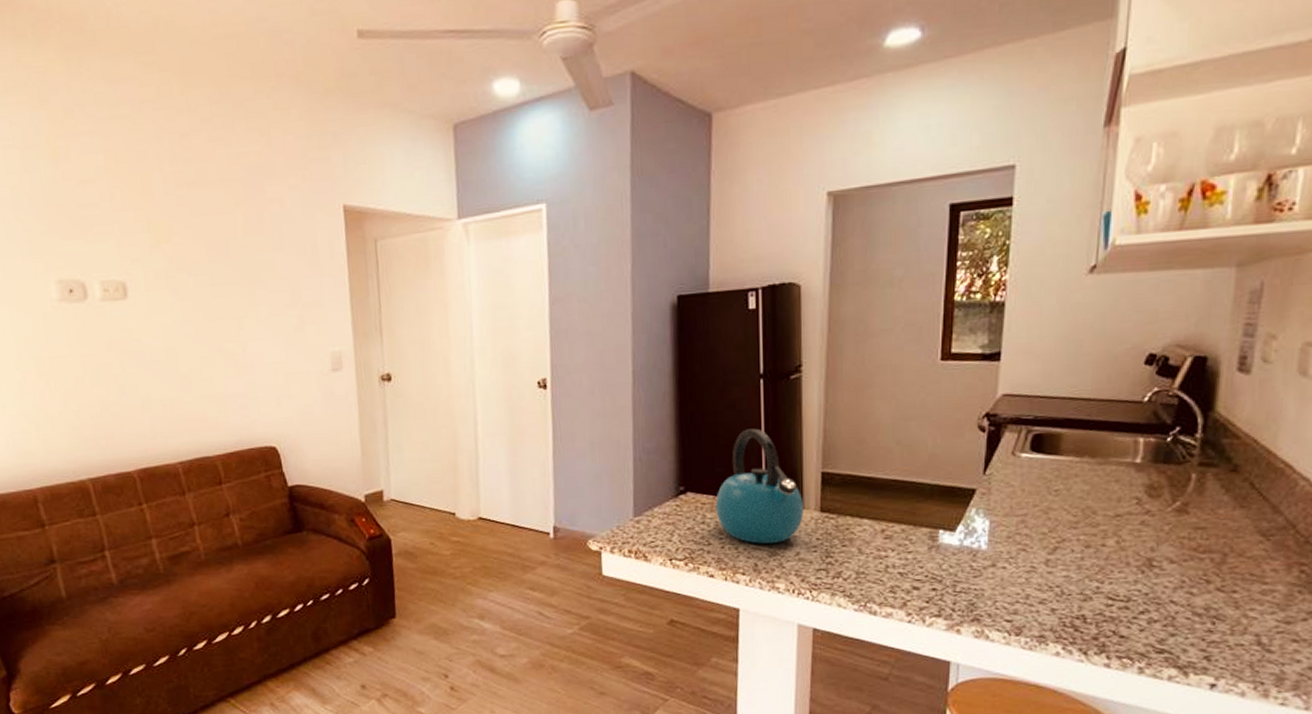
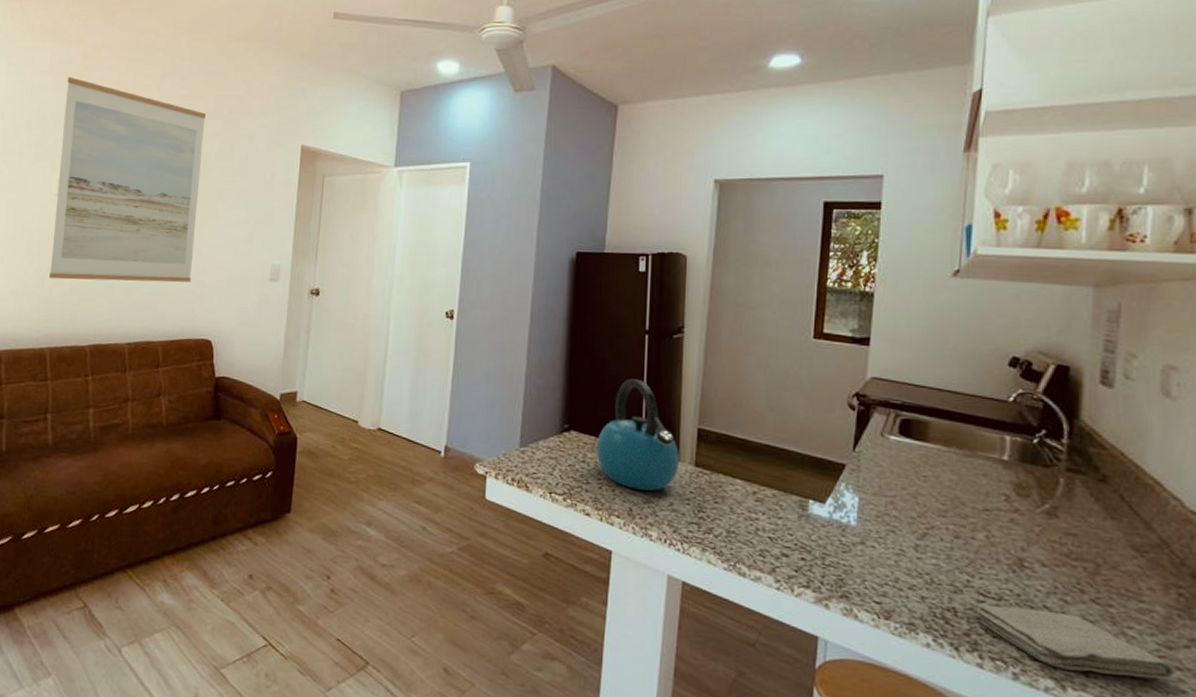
wall art: none [39,150,240,401] -> present [49,77,207,283]
washcloth: none [1101,605,1292,657] -> present [972,603,1175,679]

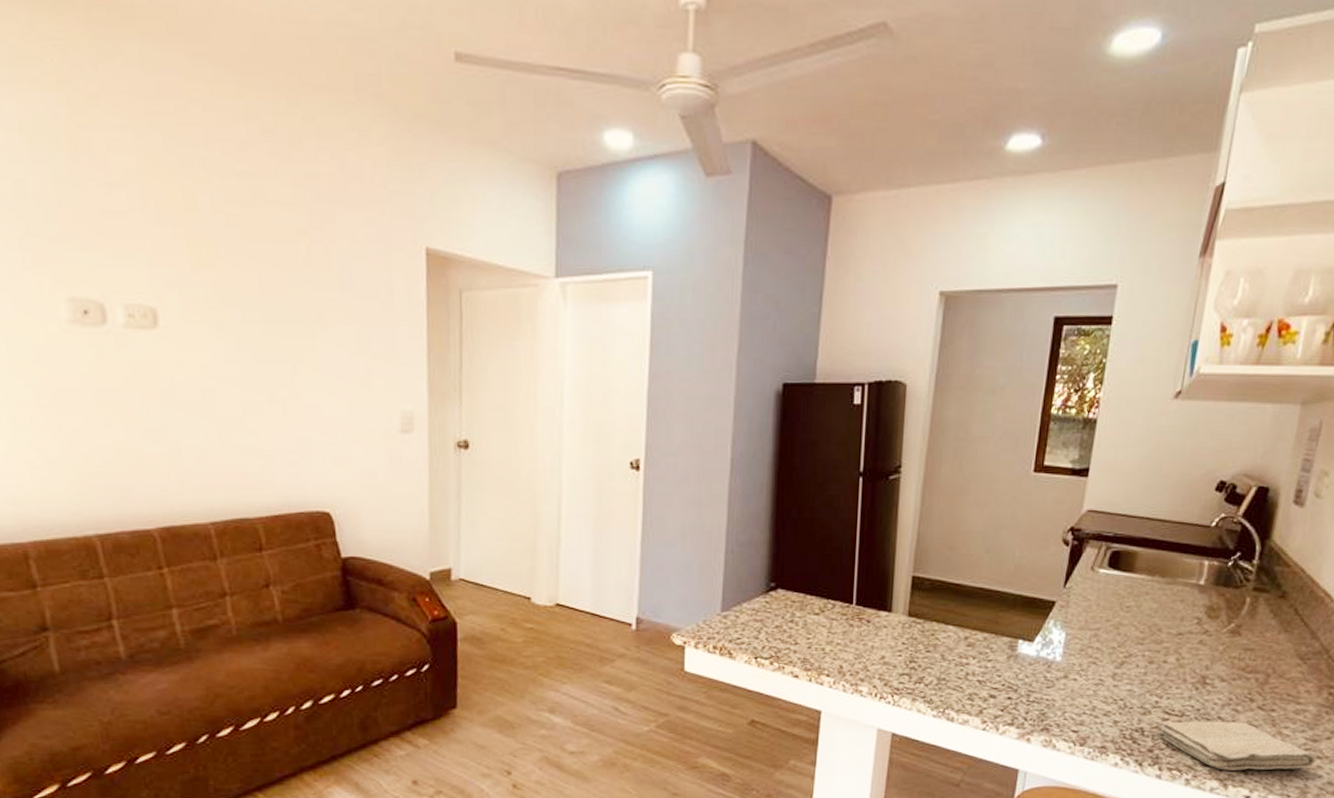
wall art: present [49,77,207,283] -> none [52,140,292,442]
kettle: present [596,378,680,491] -> none [805,527,893,646]

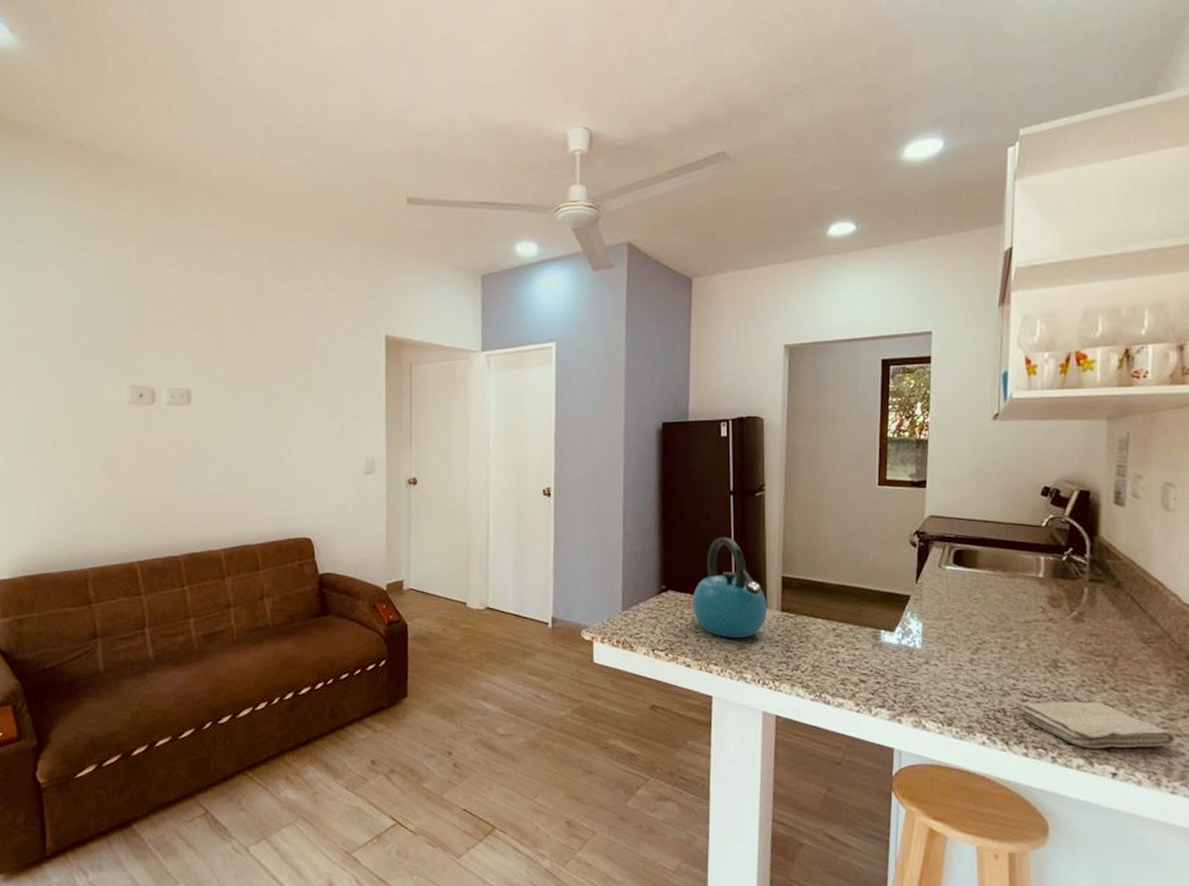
kettle: none [805,527,893,646] -> present [692,537,768,638]

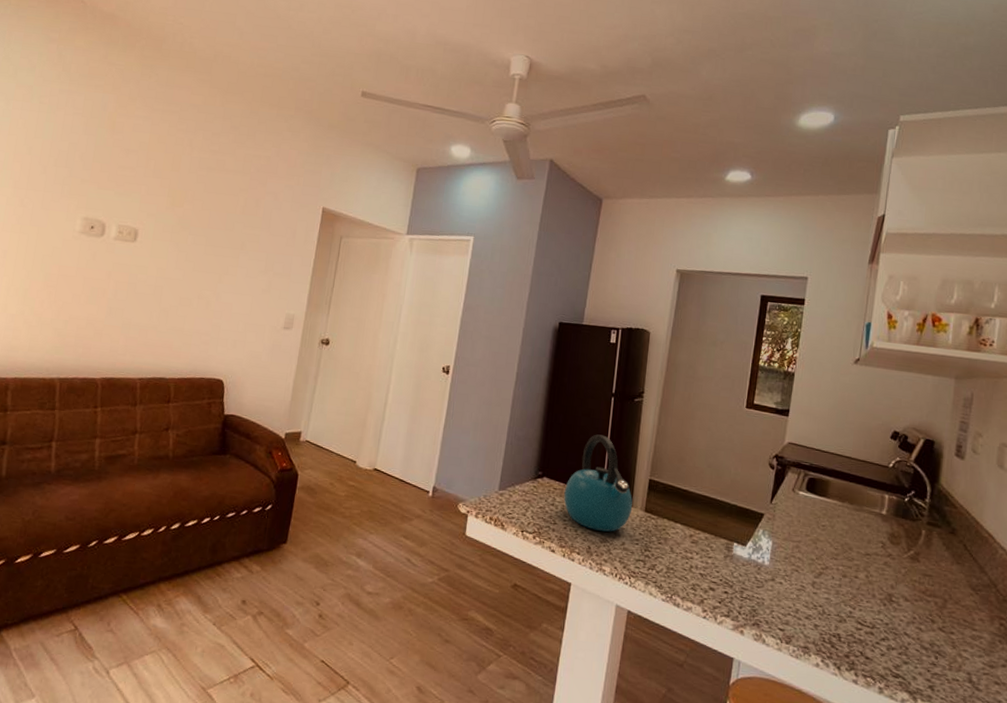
washcloth: present [1018,701,1176,749] -> none [852,631,994,692]

